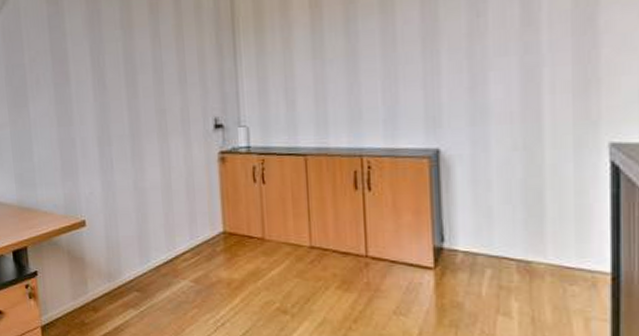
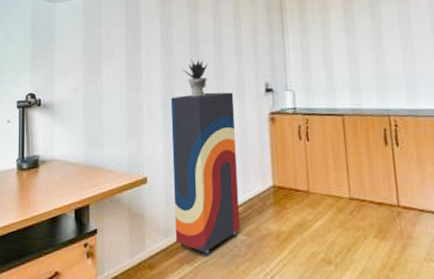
shelving unit: none [106,128,187,301] -> present [170,92,240,256]
potted plant: none [117,89,147,134] -> present [181,58,208,97]

